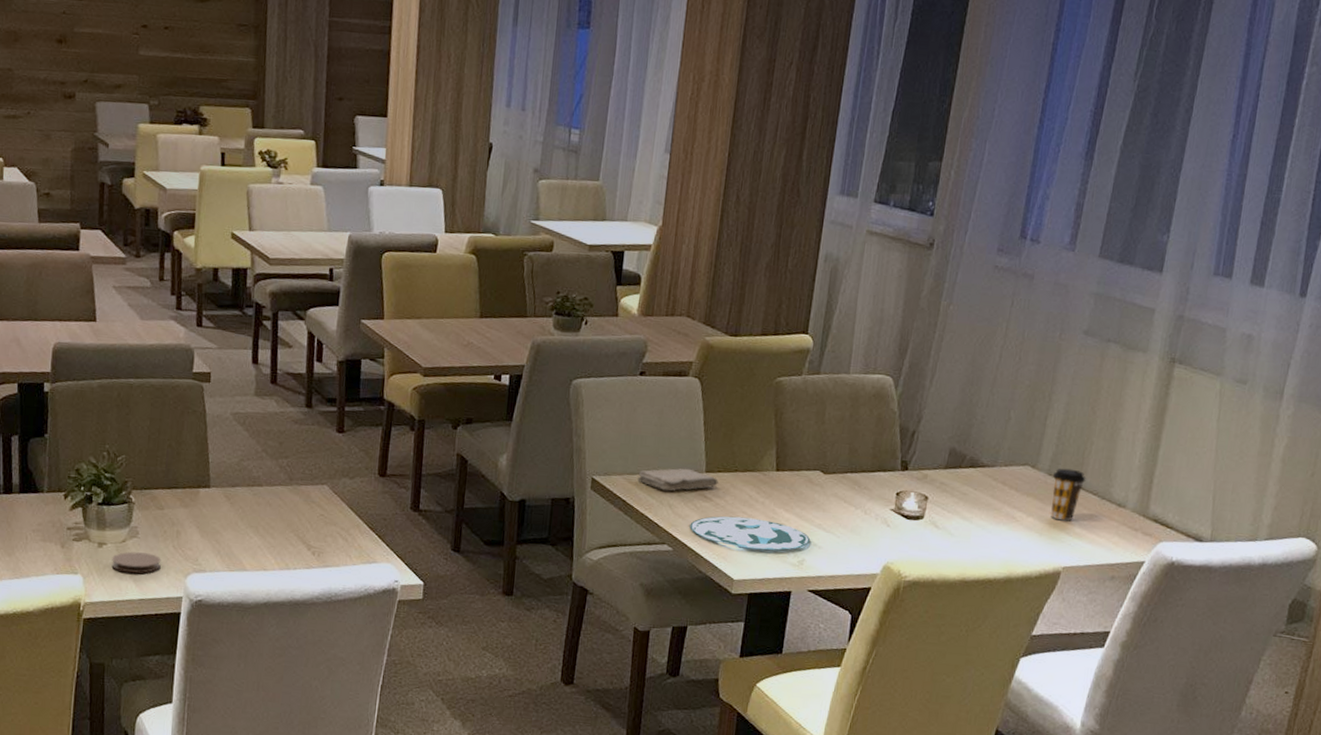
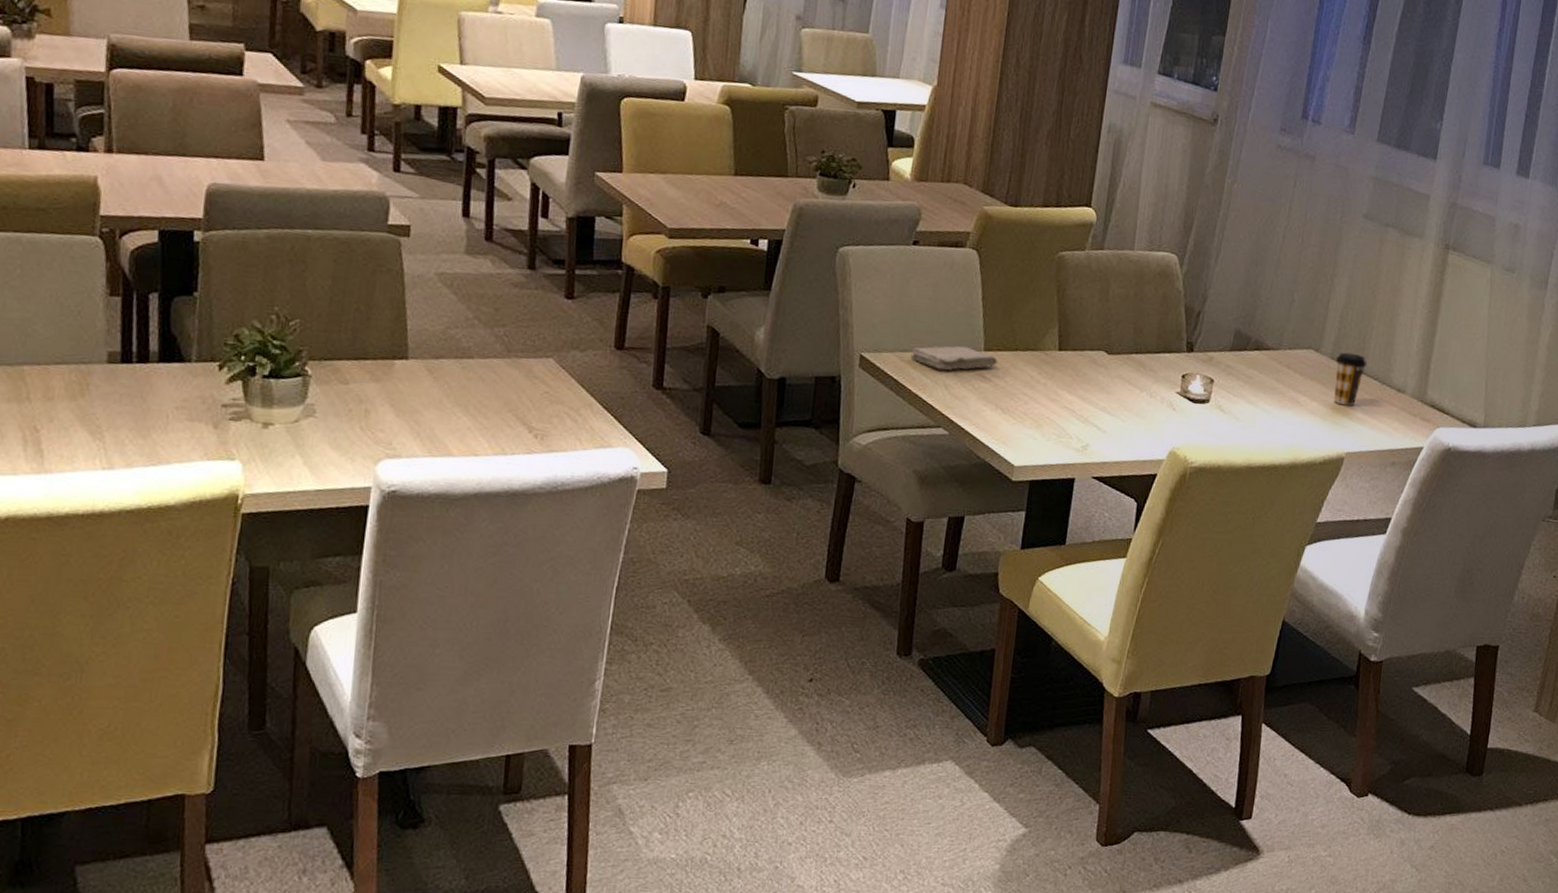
coaster: present [111,552,161,574] -> none [280,433,345,460]
plate: present [690,516,811,551] -> none [967,397,1095,435]

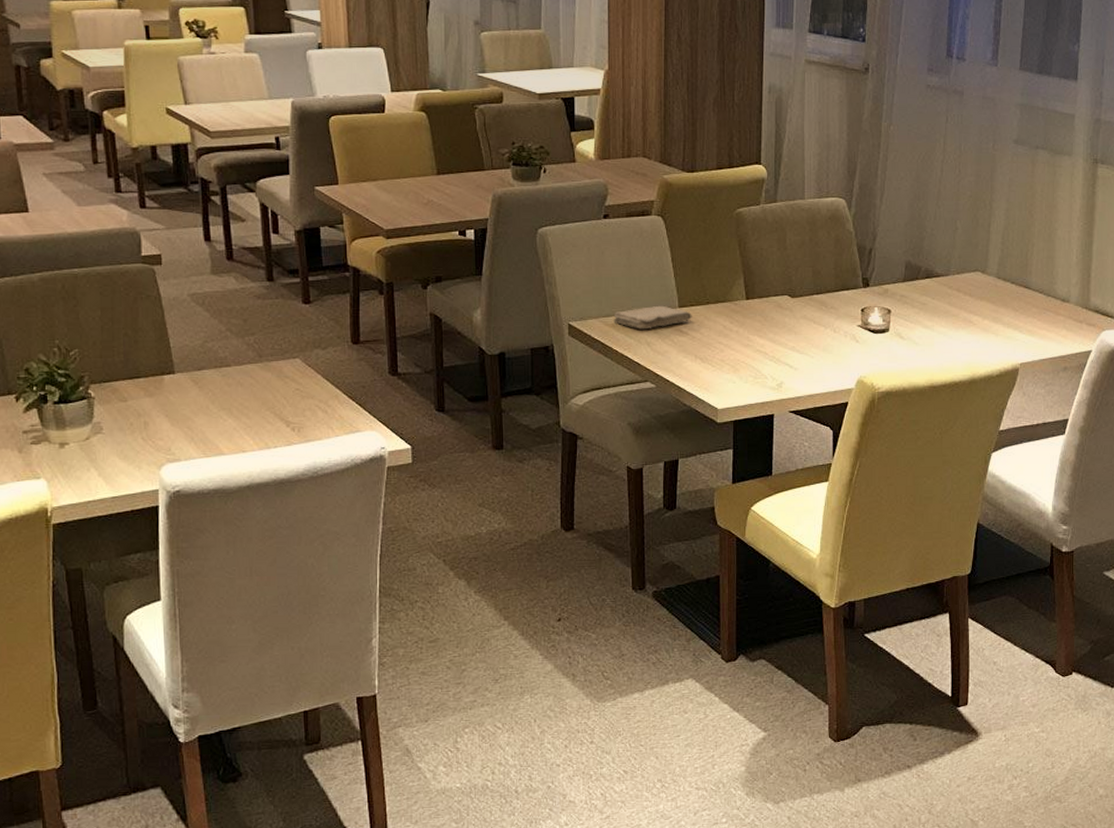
coffee cup: present [1333,352,1367,406] -> none [1002,271,1031,320]

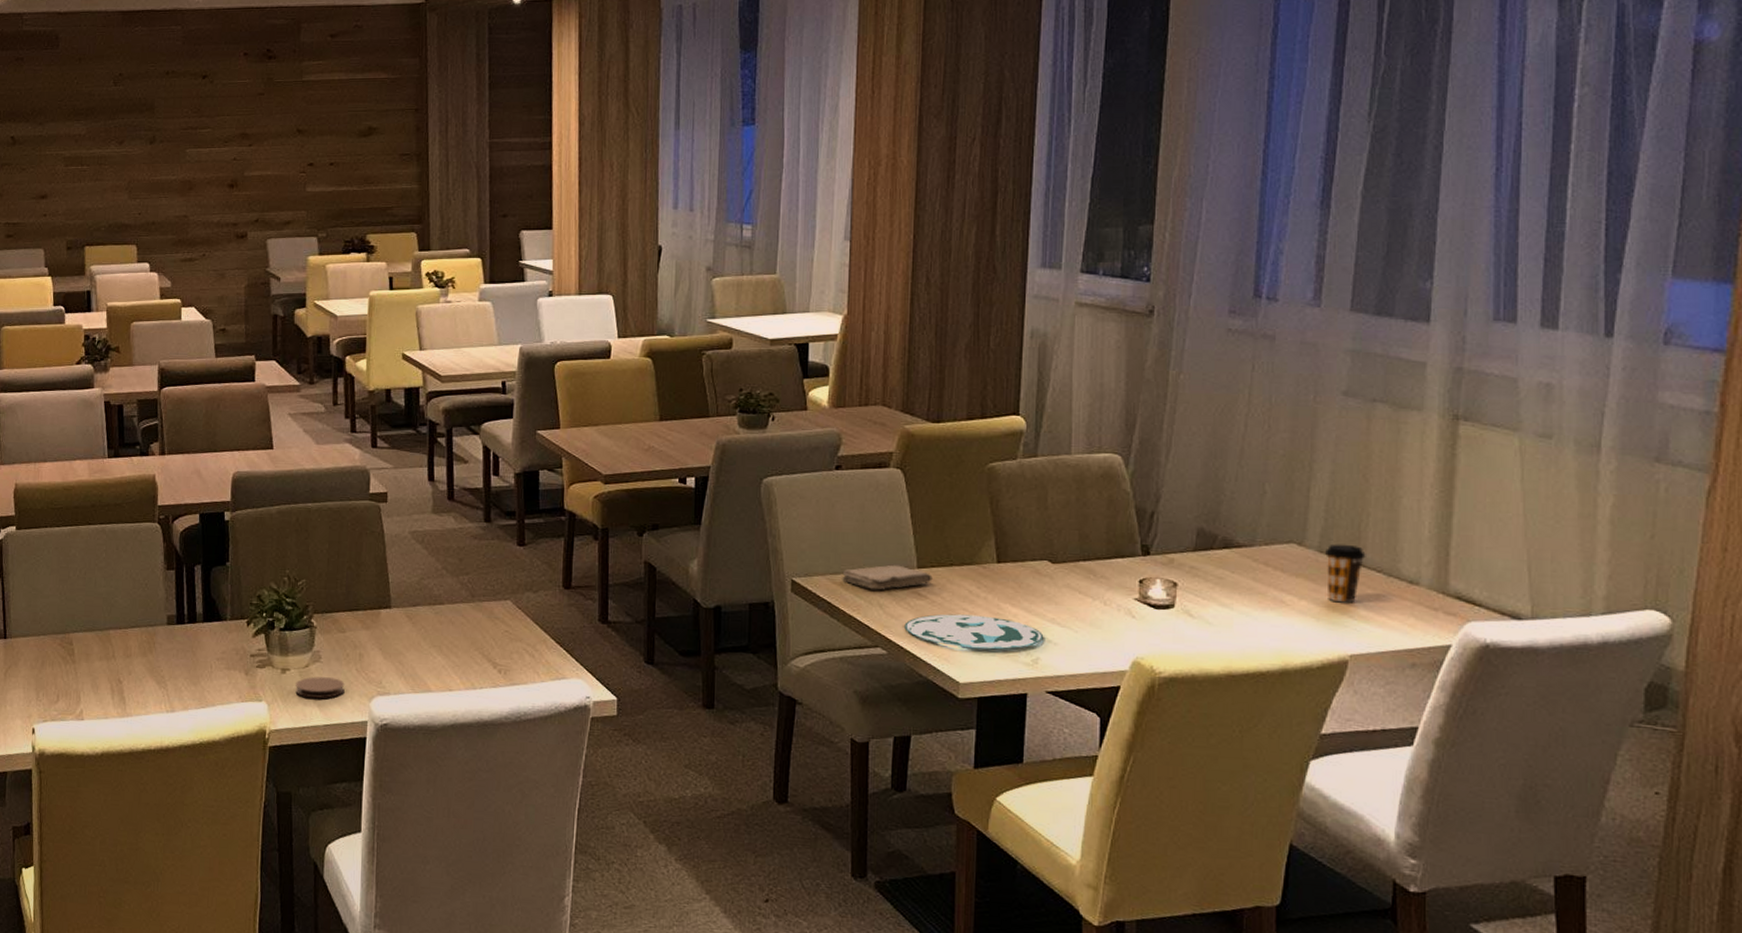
coaster: none [77,448,131,471] -> present [295,676,345,699]
plate: none [670,347,786,378] -> present [904,614,1044,649]
coffee cup: none [1002,271,1031,320] -> present [1325,544,1366,603]

